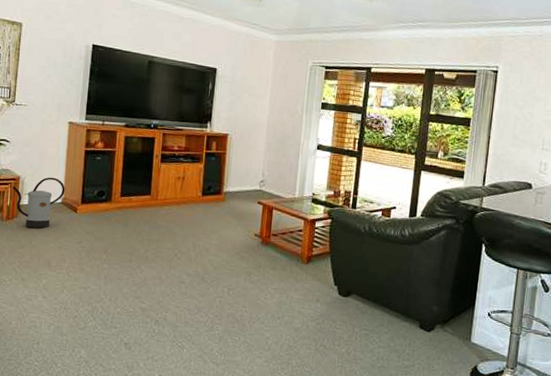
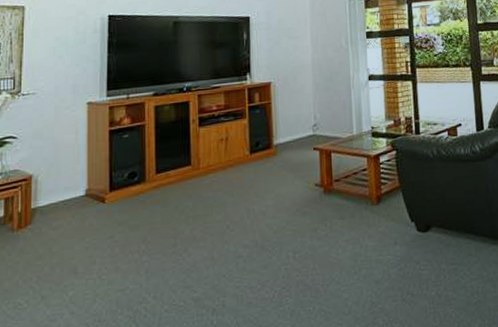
watering can: present [12,177,65,228] -> none [23,168,88,233]

